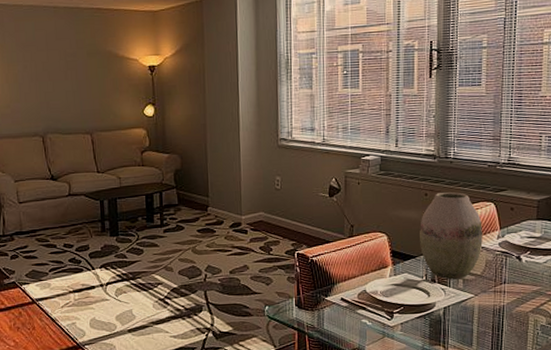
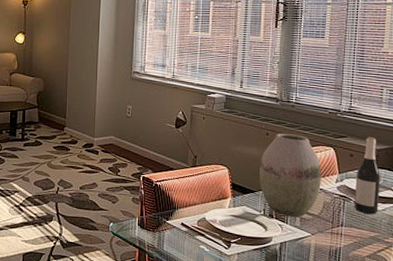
wine bottle: none [516,187,541,269] -> present [354,136,380,215]

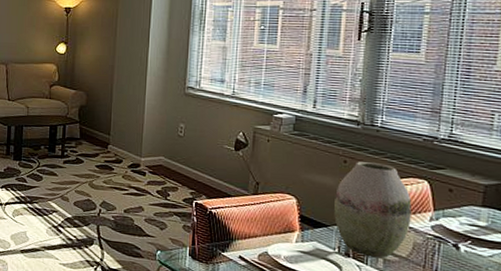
wine bottle: present [354,136,380,215] -> none [452,169,488,261]

